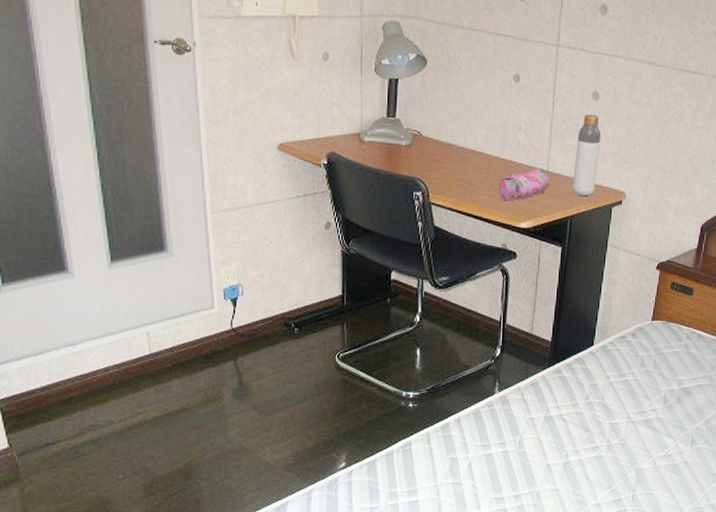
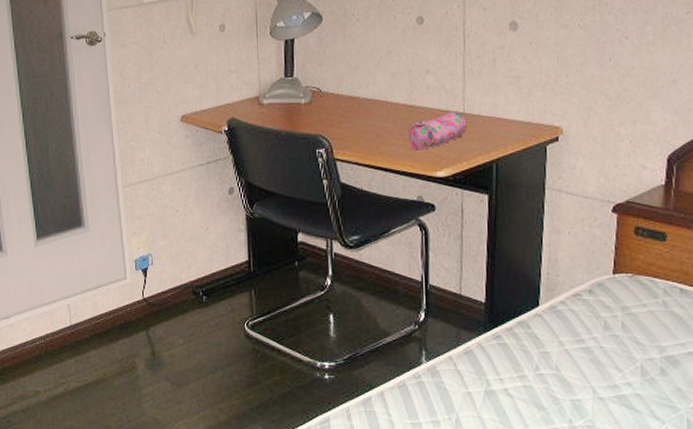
bottle: present [573,114,601,196] -> none [495,46,525,136]

